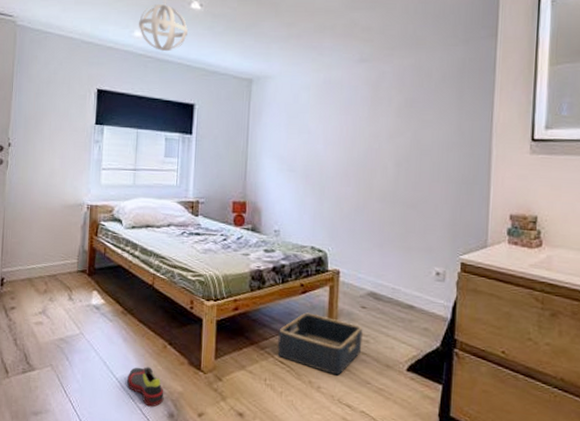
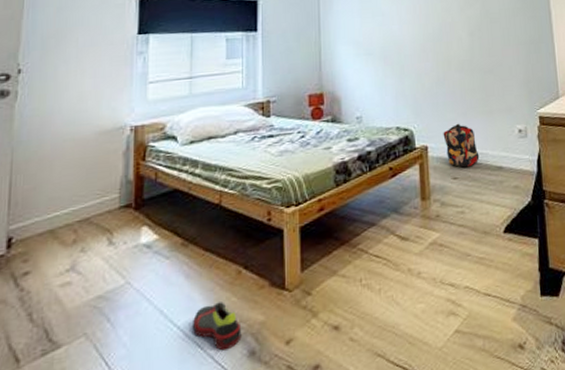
basket: present [277,312,363,376] -> none [371,196,458,256]
backpack: none [356,254,391,300] -> present [443,123,480,168]

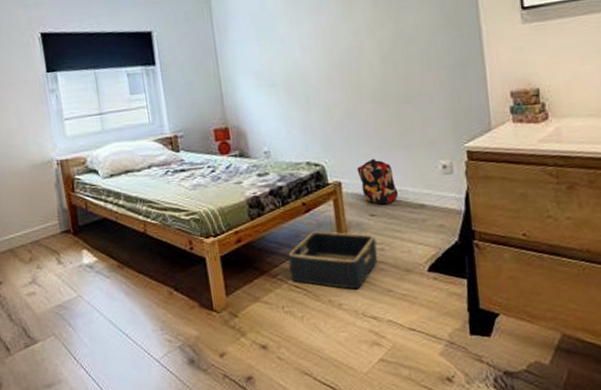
shoe: present [193,302,242,351] -> none [137,317,181,357]
basket: none [371,196,458,256] -> present [288,231,378,290]

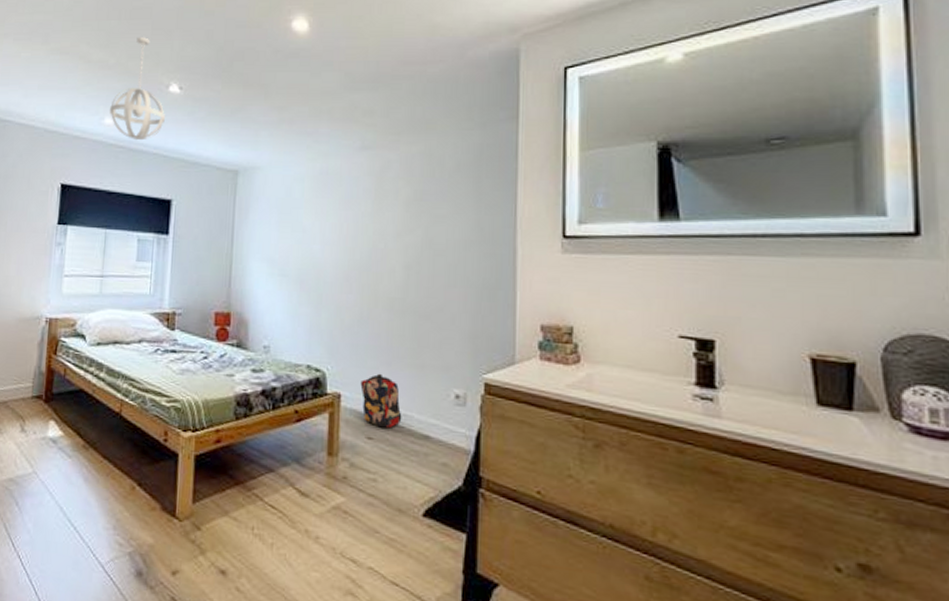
basket: present [288,231,378,290] -> none [267,445,369,523]

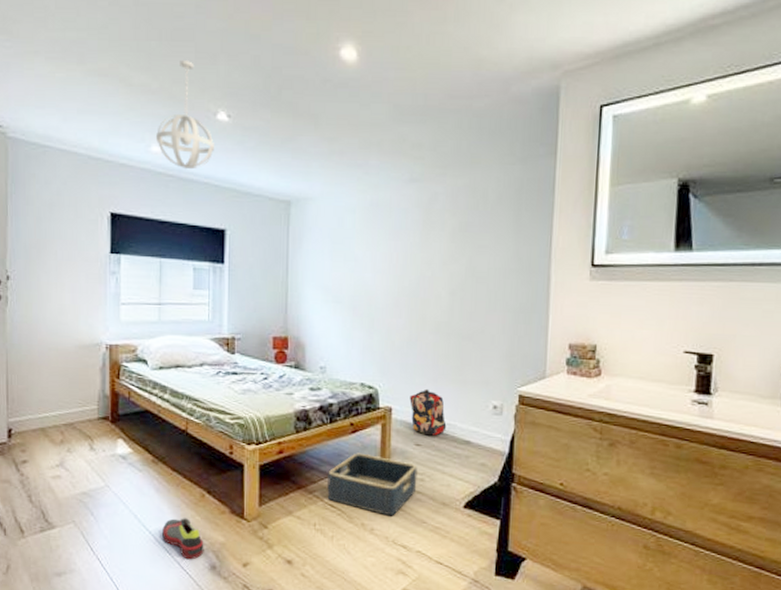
shoe: none [87,513,131,563] -> present [162,518,204,560]
basket: none [267,445,369,523] -> present [327,453,418,516]

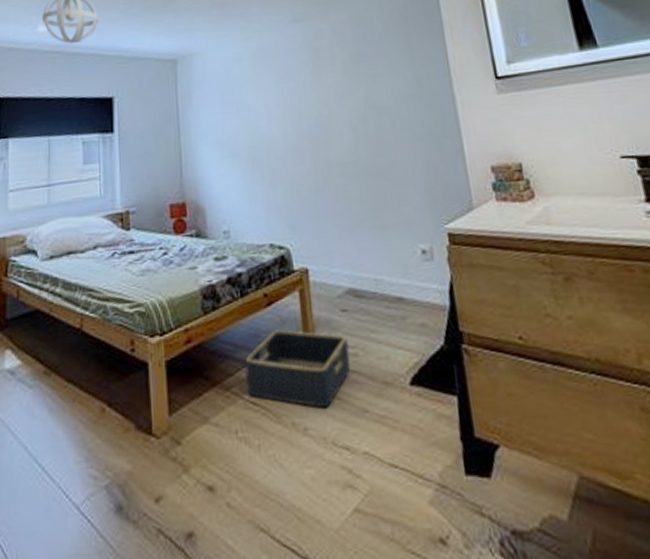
shoe: present [162,518,204,560] -> none [57,443,108,502]
backpack: present [409,388,447,436] -> none [326,240,373,297]

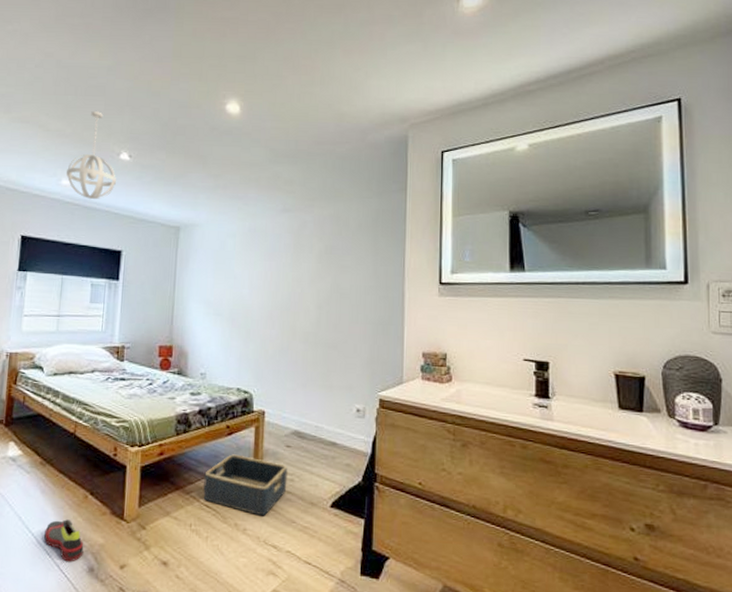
shoe: none [57,443,108,502] -> present [44,519,84,562]

